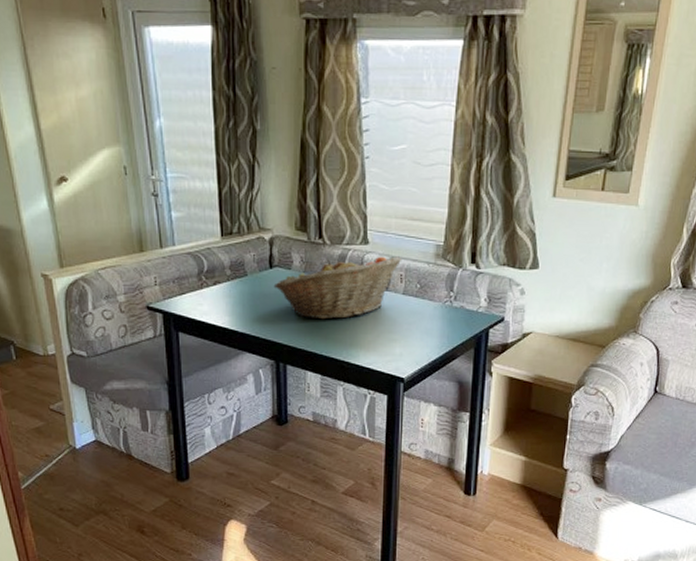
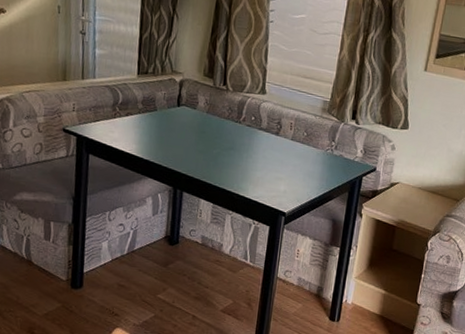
fruit basket: present [273,256,402,320] -> none [179,103,294,156]

